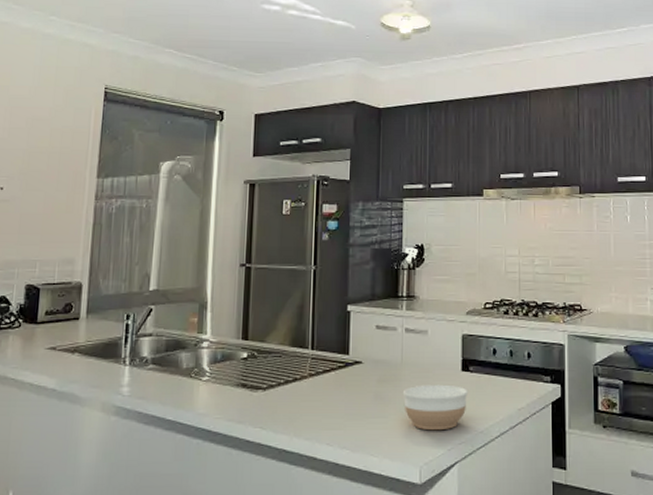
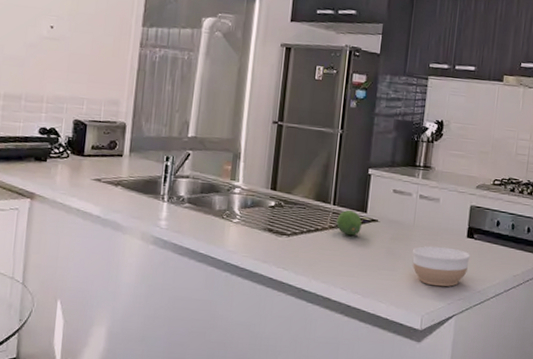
fruit: none [316,353,344,382] -> present [336,209,362,236]

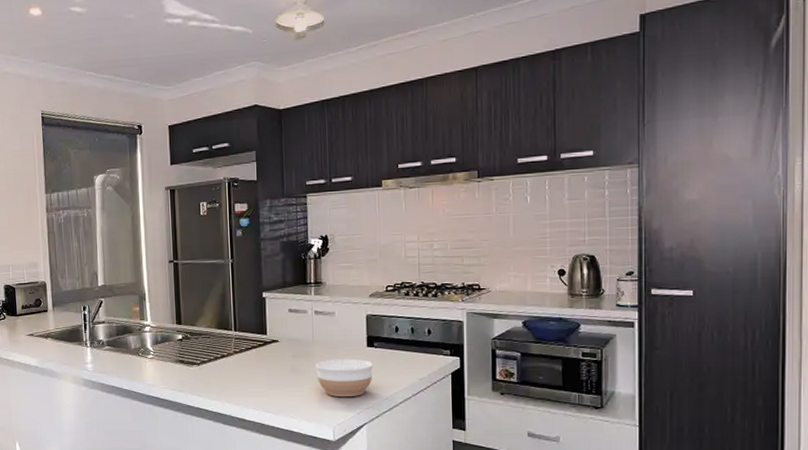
fruit: present [336,209,362,236] -> none [240,334,264,358]

